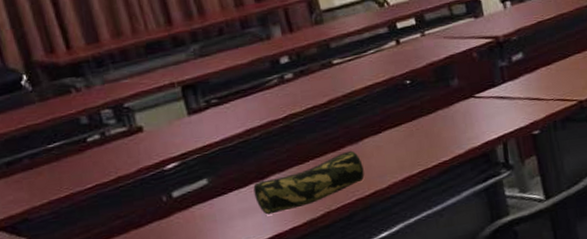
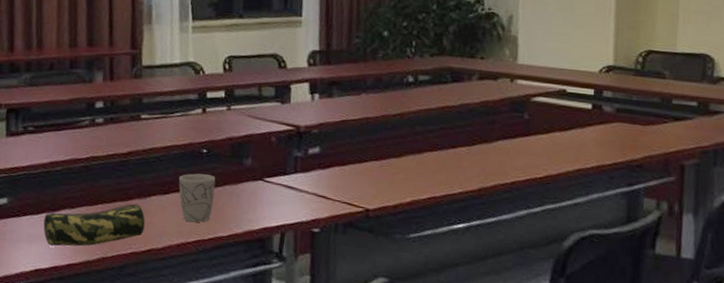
mug: none [387,104,430,156] -> present [178,173,216,223]

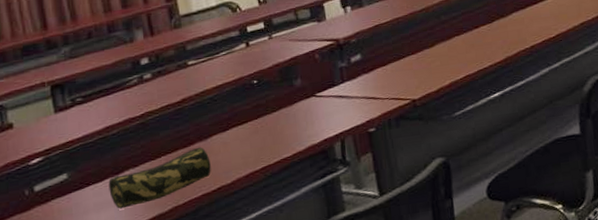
mug: present [178,173,216,223] -> none [235,102,273,152]

